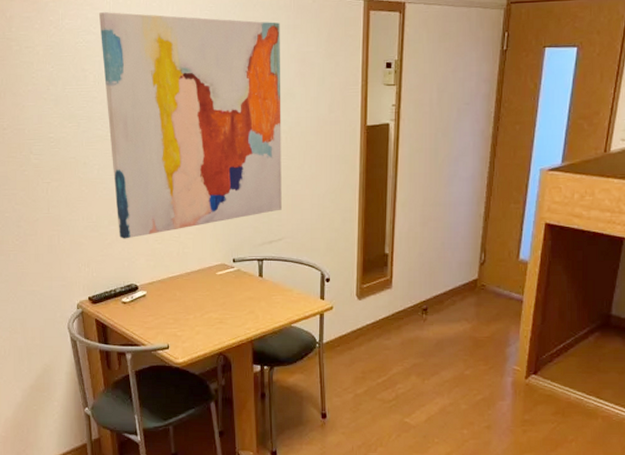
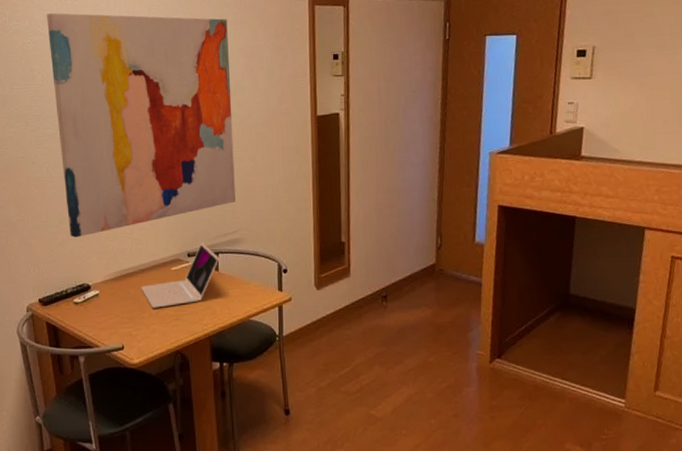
laptop: none [187,249,264,311] -> present [141,243,220,308]

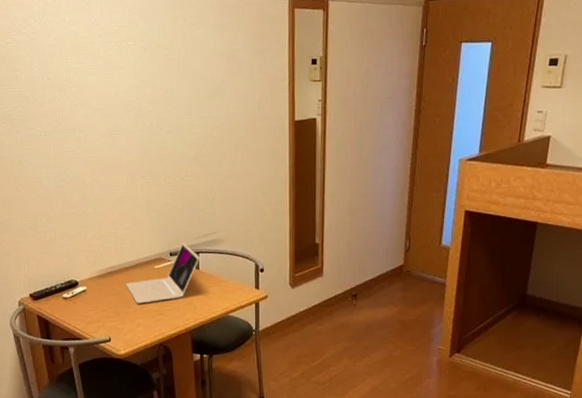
wall art: present [46,12,236,238] -> none [27,11,215,236]

